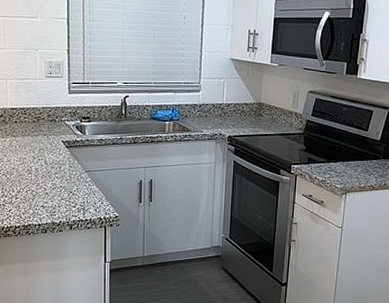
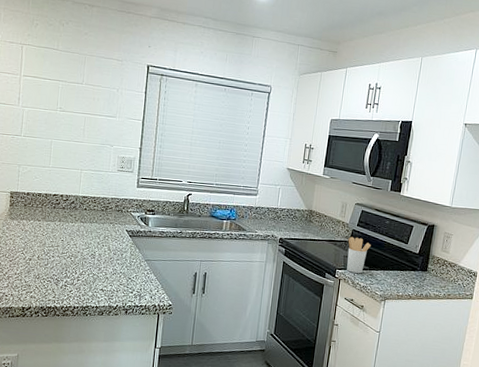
utensil holder: none [302,128,327,167] -> present [347,236,371,273]

